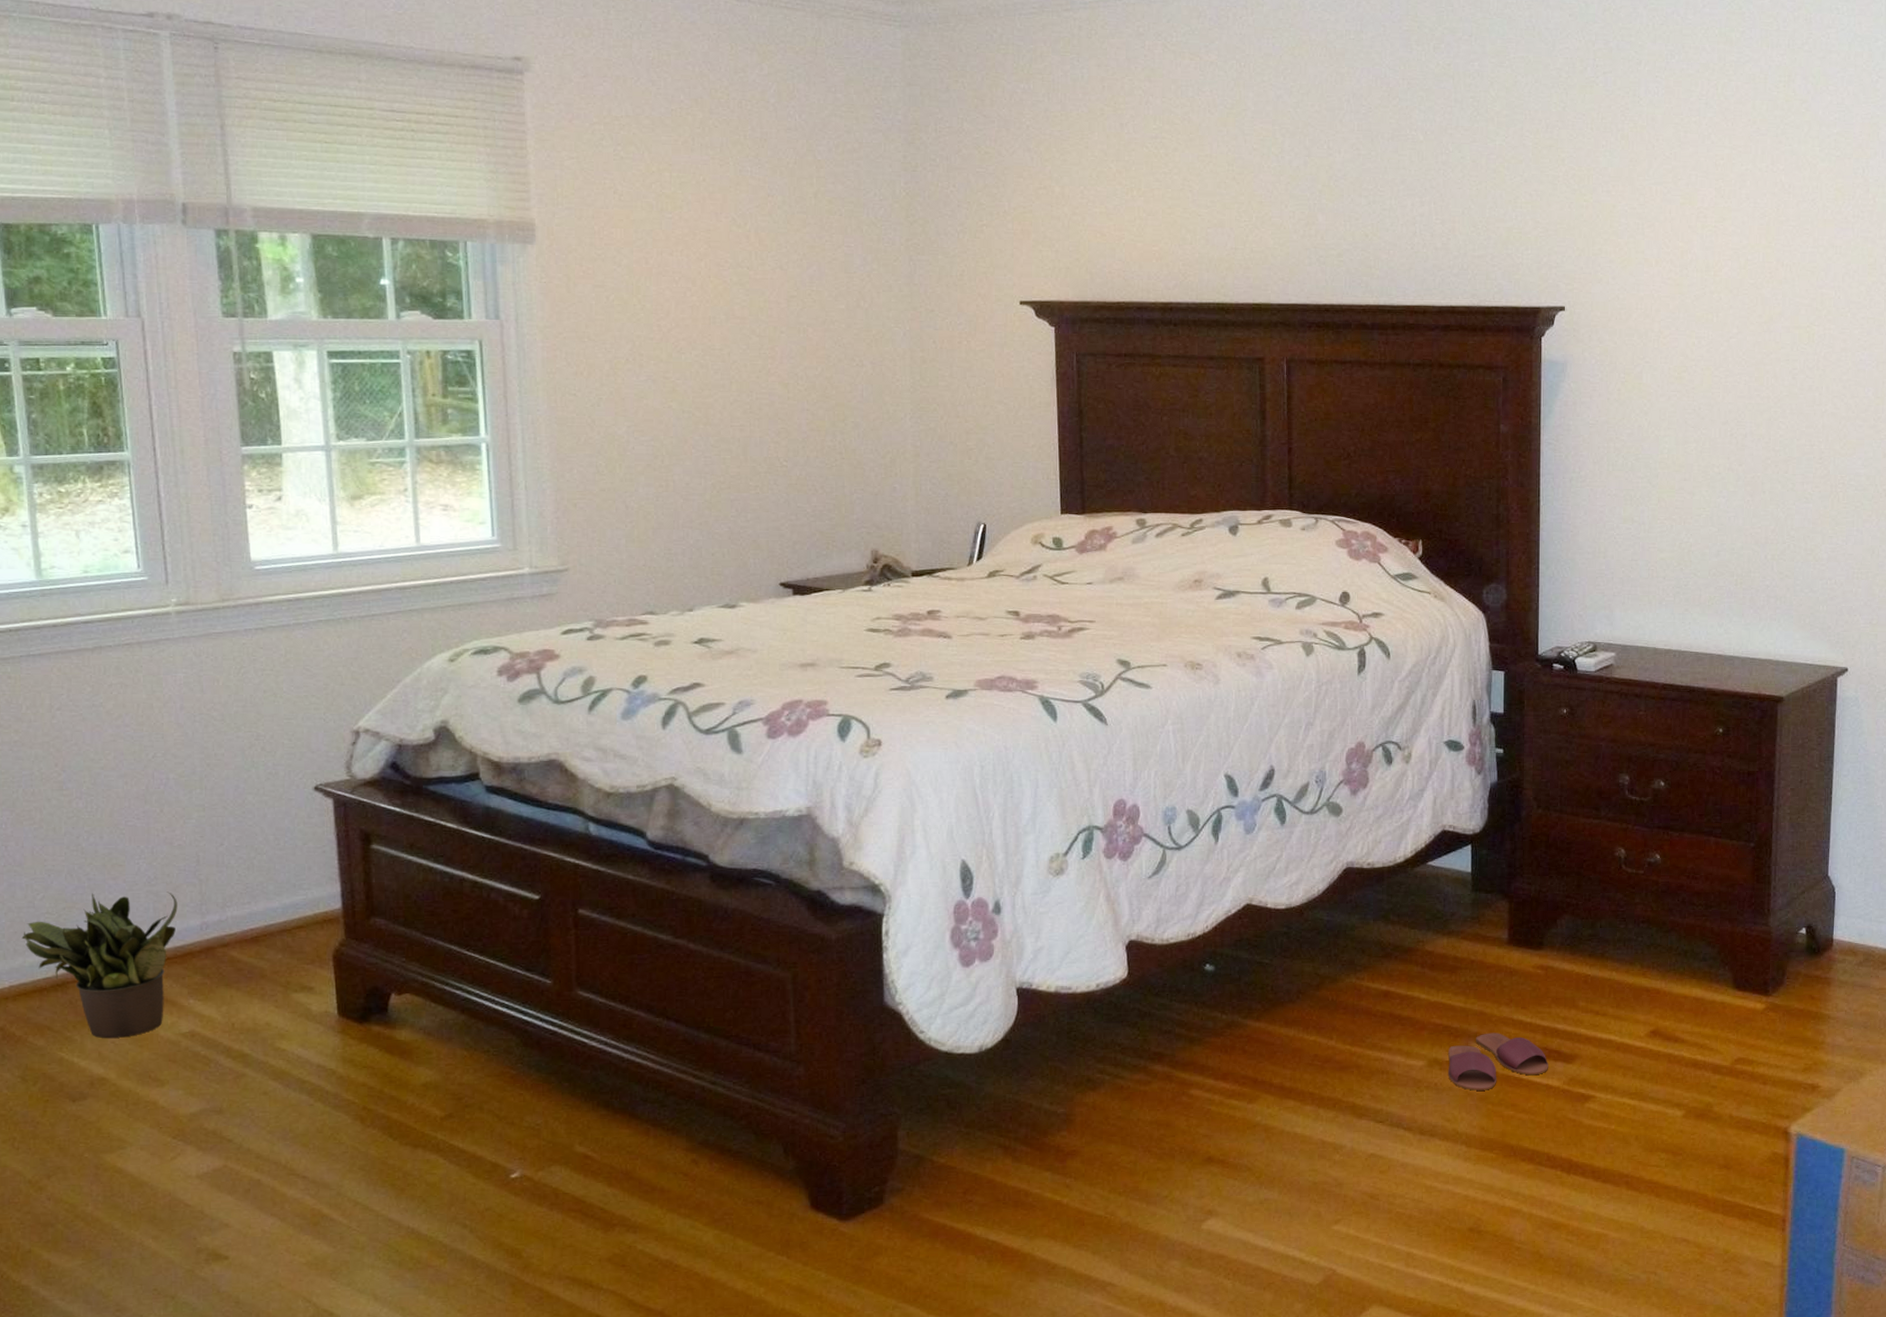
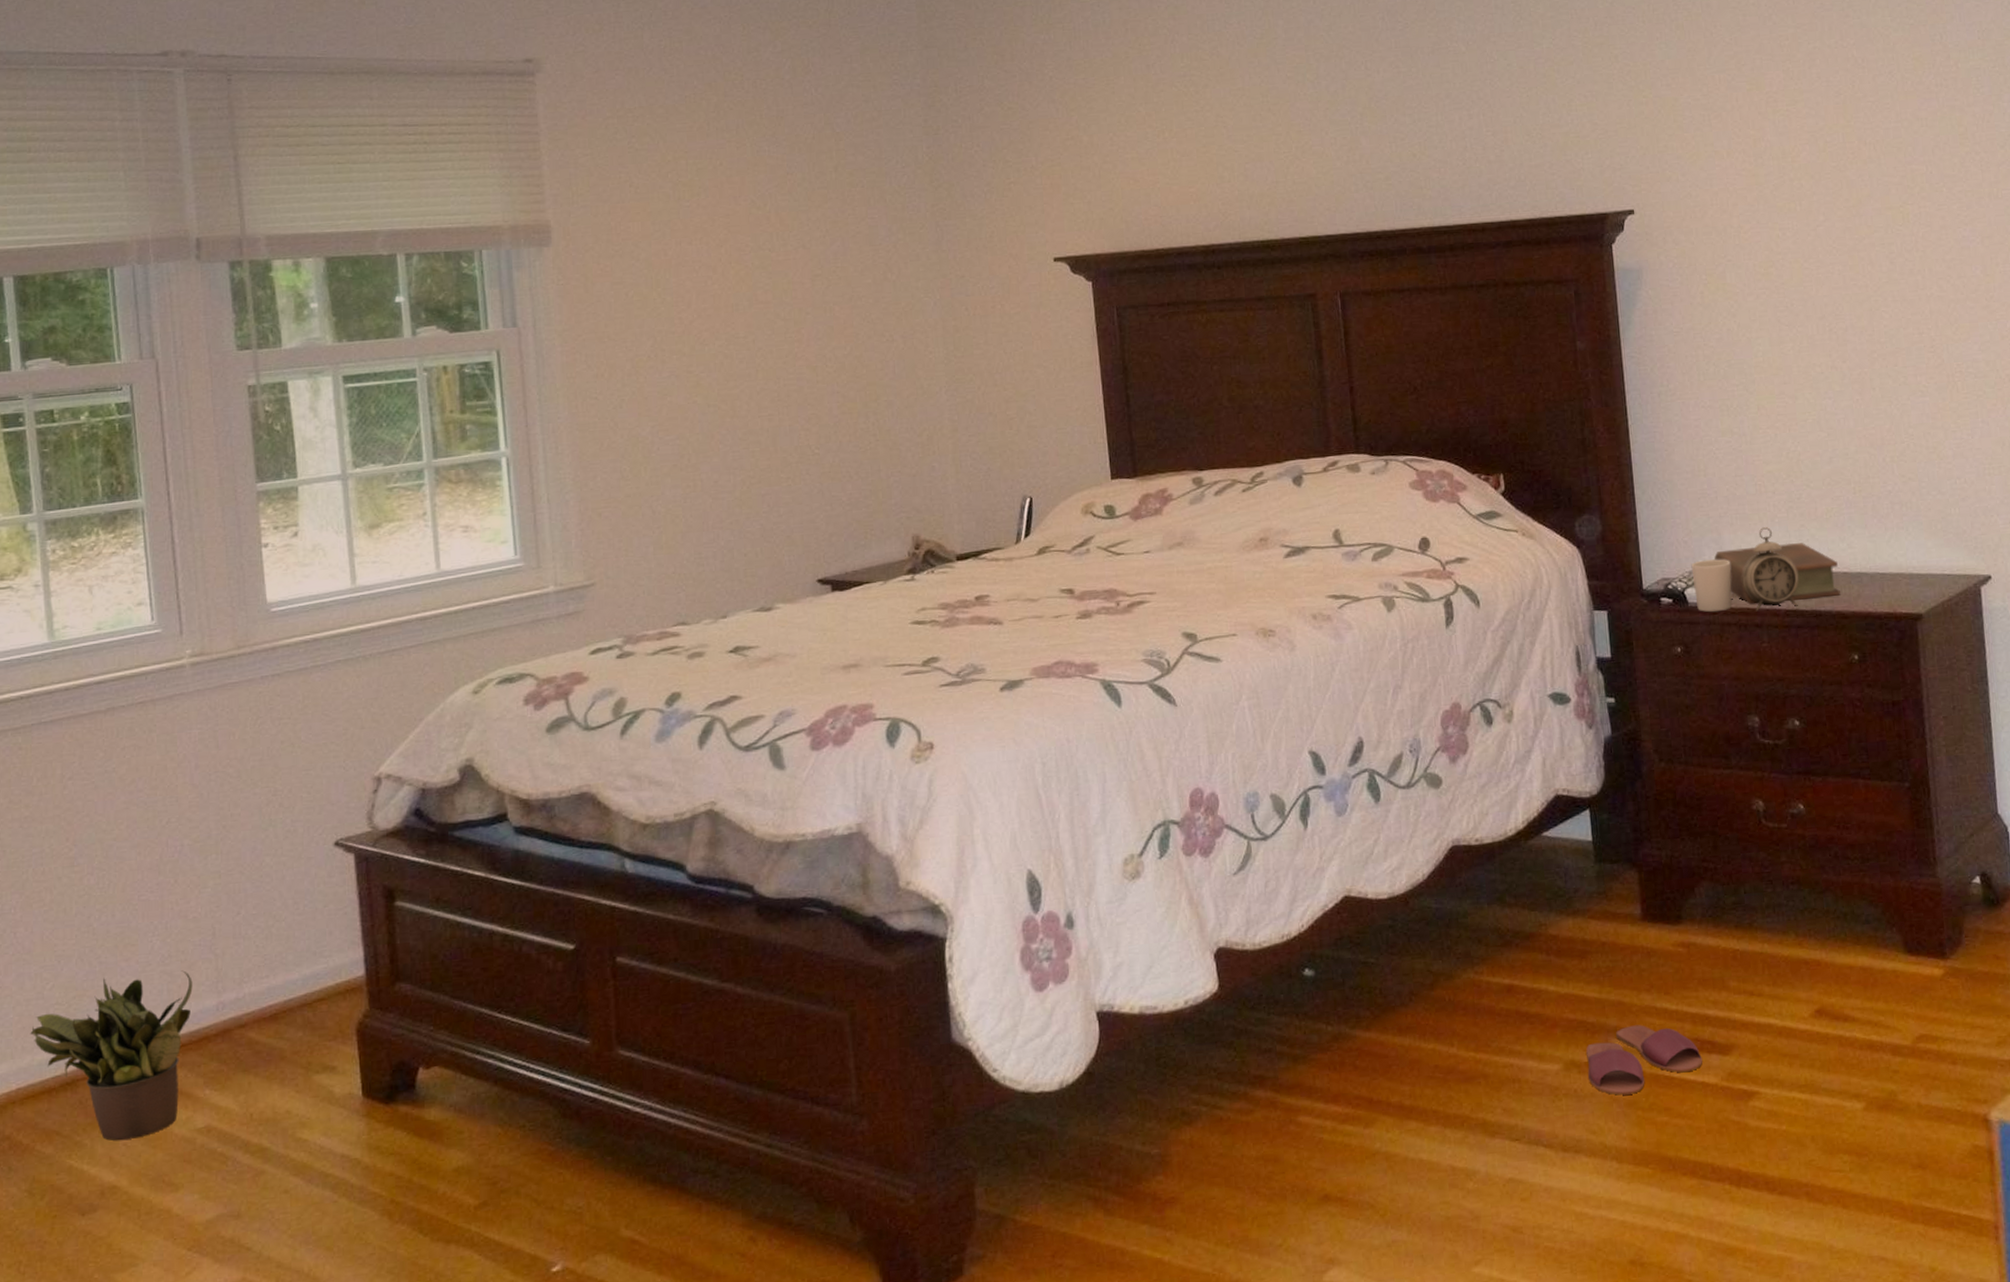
mug: none [1583,633,1619,681] -> present [1691,559,1732,613]
book: none [1605,624,1714,677] -> present [1714,543,1841,605]
alarm clock: none [1627,608,1678,683] -> present [1742,527,1799,612]

